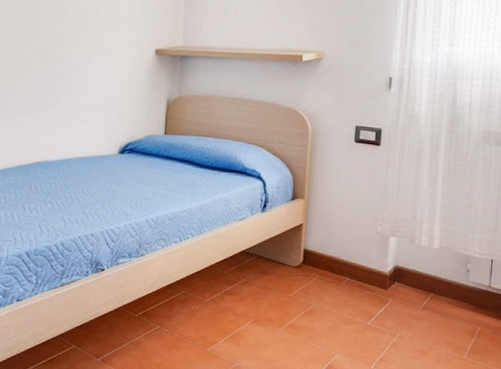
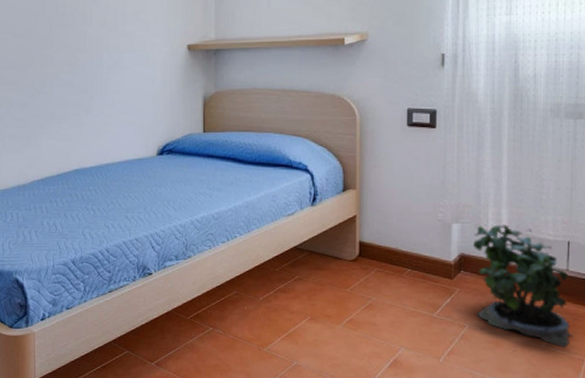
potted plant: none [406,240,492,360] -> present [472,225,574,348]

